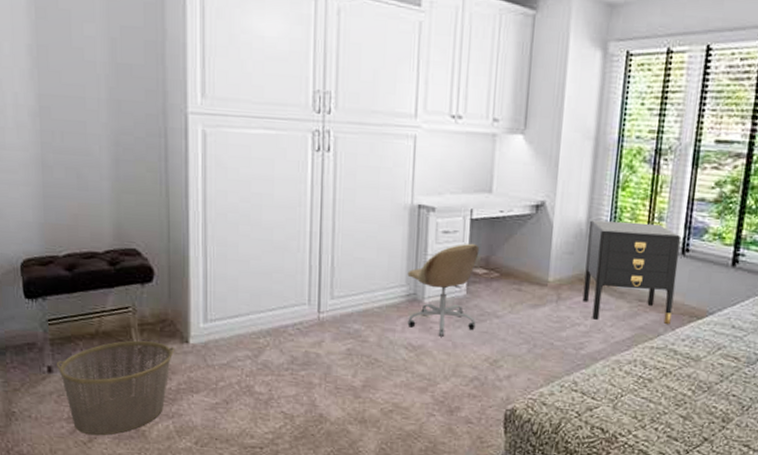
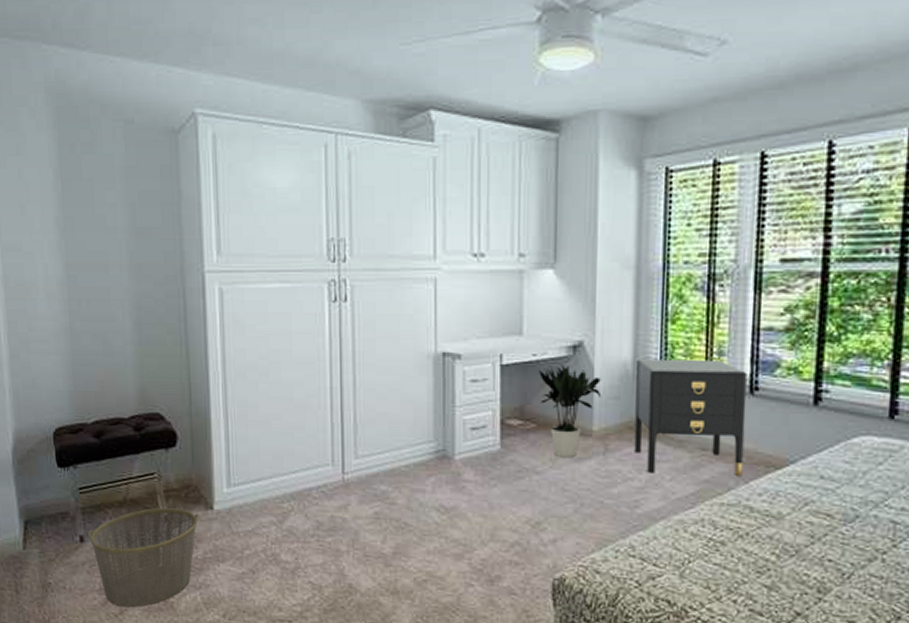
office chair: present [407,243,480,337] -> none [435,391,515,497]
potted plant: none [504,222,558,305] -> present [539,366,601,458]

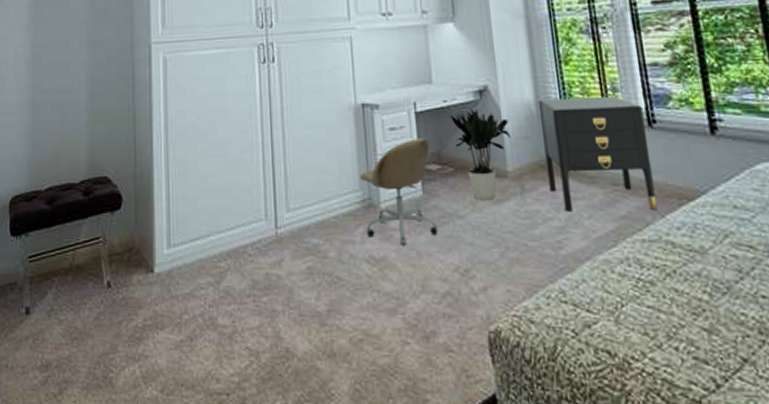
basket: present [87,507,200,608] -> none [33,273,141,386]
office chair: none [435,391,515,497] -> present [359,137,440,246]

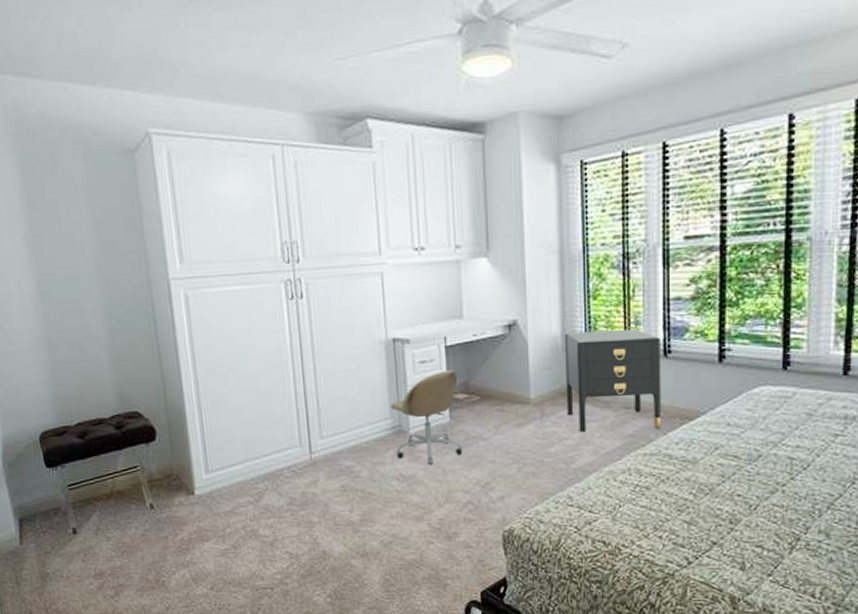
potted plant: present [451,110,510,201] -> none [480,343,535,425]

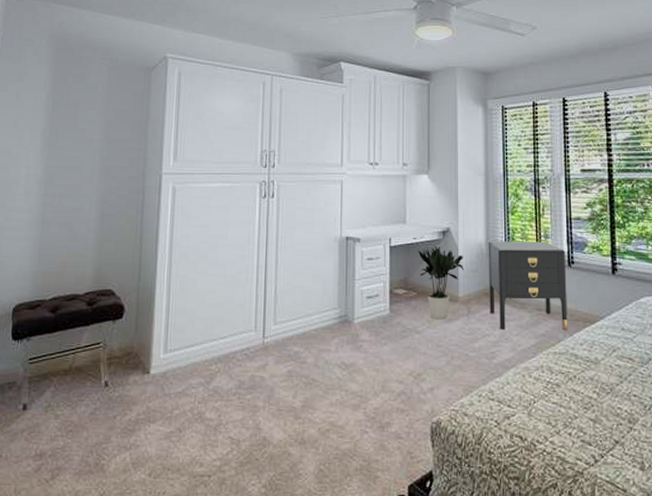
office chair: present [390,370,464,465] -> none [339,267,400,354]
potted plant: none [480,343,535,425] -> present [418,247,463,320]

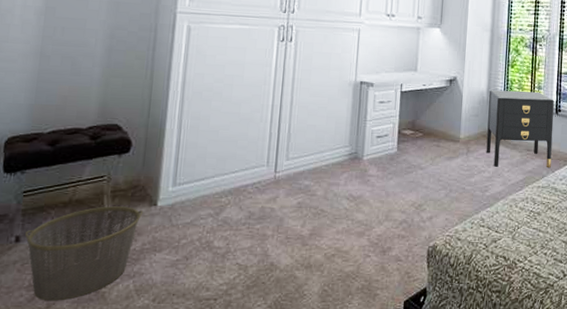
basket: none [30,374,137,472] -> present [24,206,144,301]
potted plant: present [418,247,463,320] -> none [426,93,467,158]

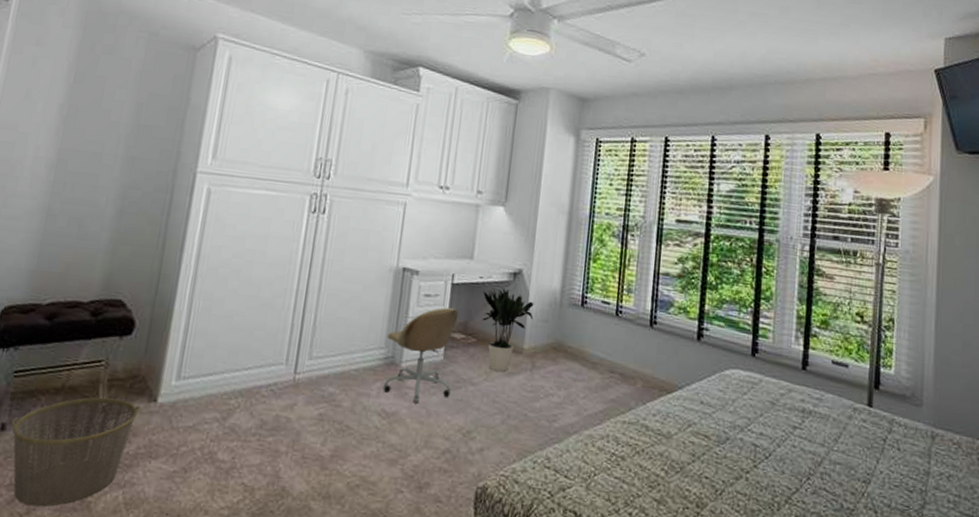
office chair: none [349,110,408,187] -> present [383,307,459,404]
potted plant: none [426,93,467,158] -> present [482,288,534,372]
nightstand: present [486,90,555,168] -> none [556,289,649,399]

